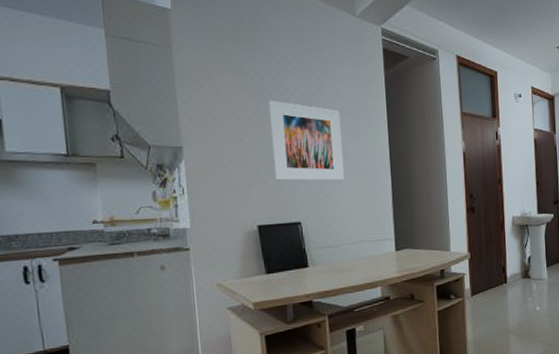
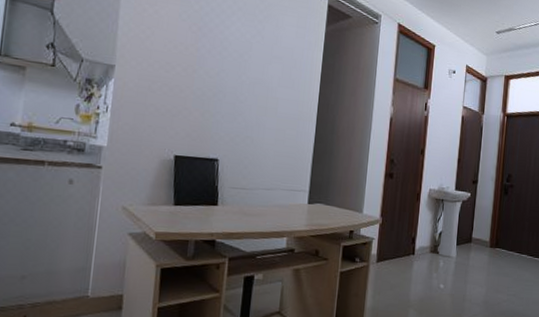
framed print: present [269,101,345,181] -> none [201,36,276,125]

